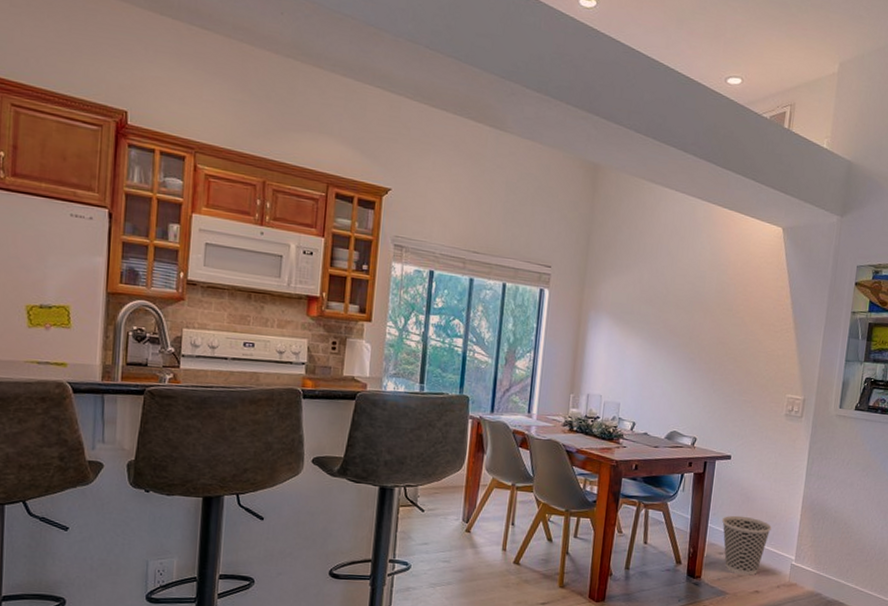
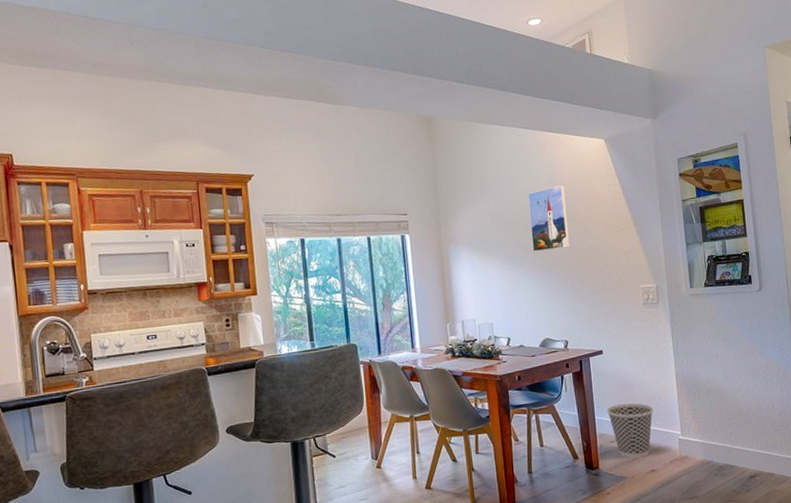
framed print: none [679,268,729,339] -> present [528,184,570,252]

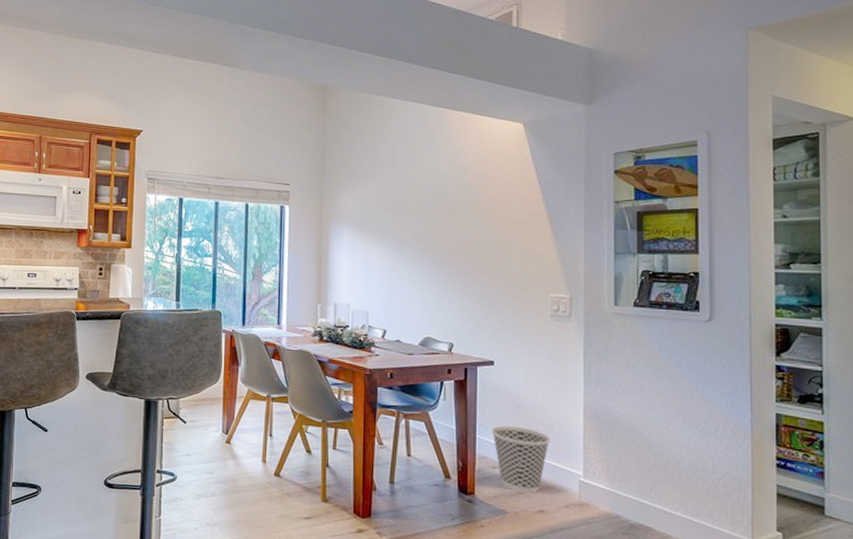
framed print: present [528,184,570,252] -> none [424,169,469,241]

